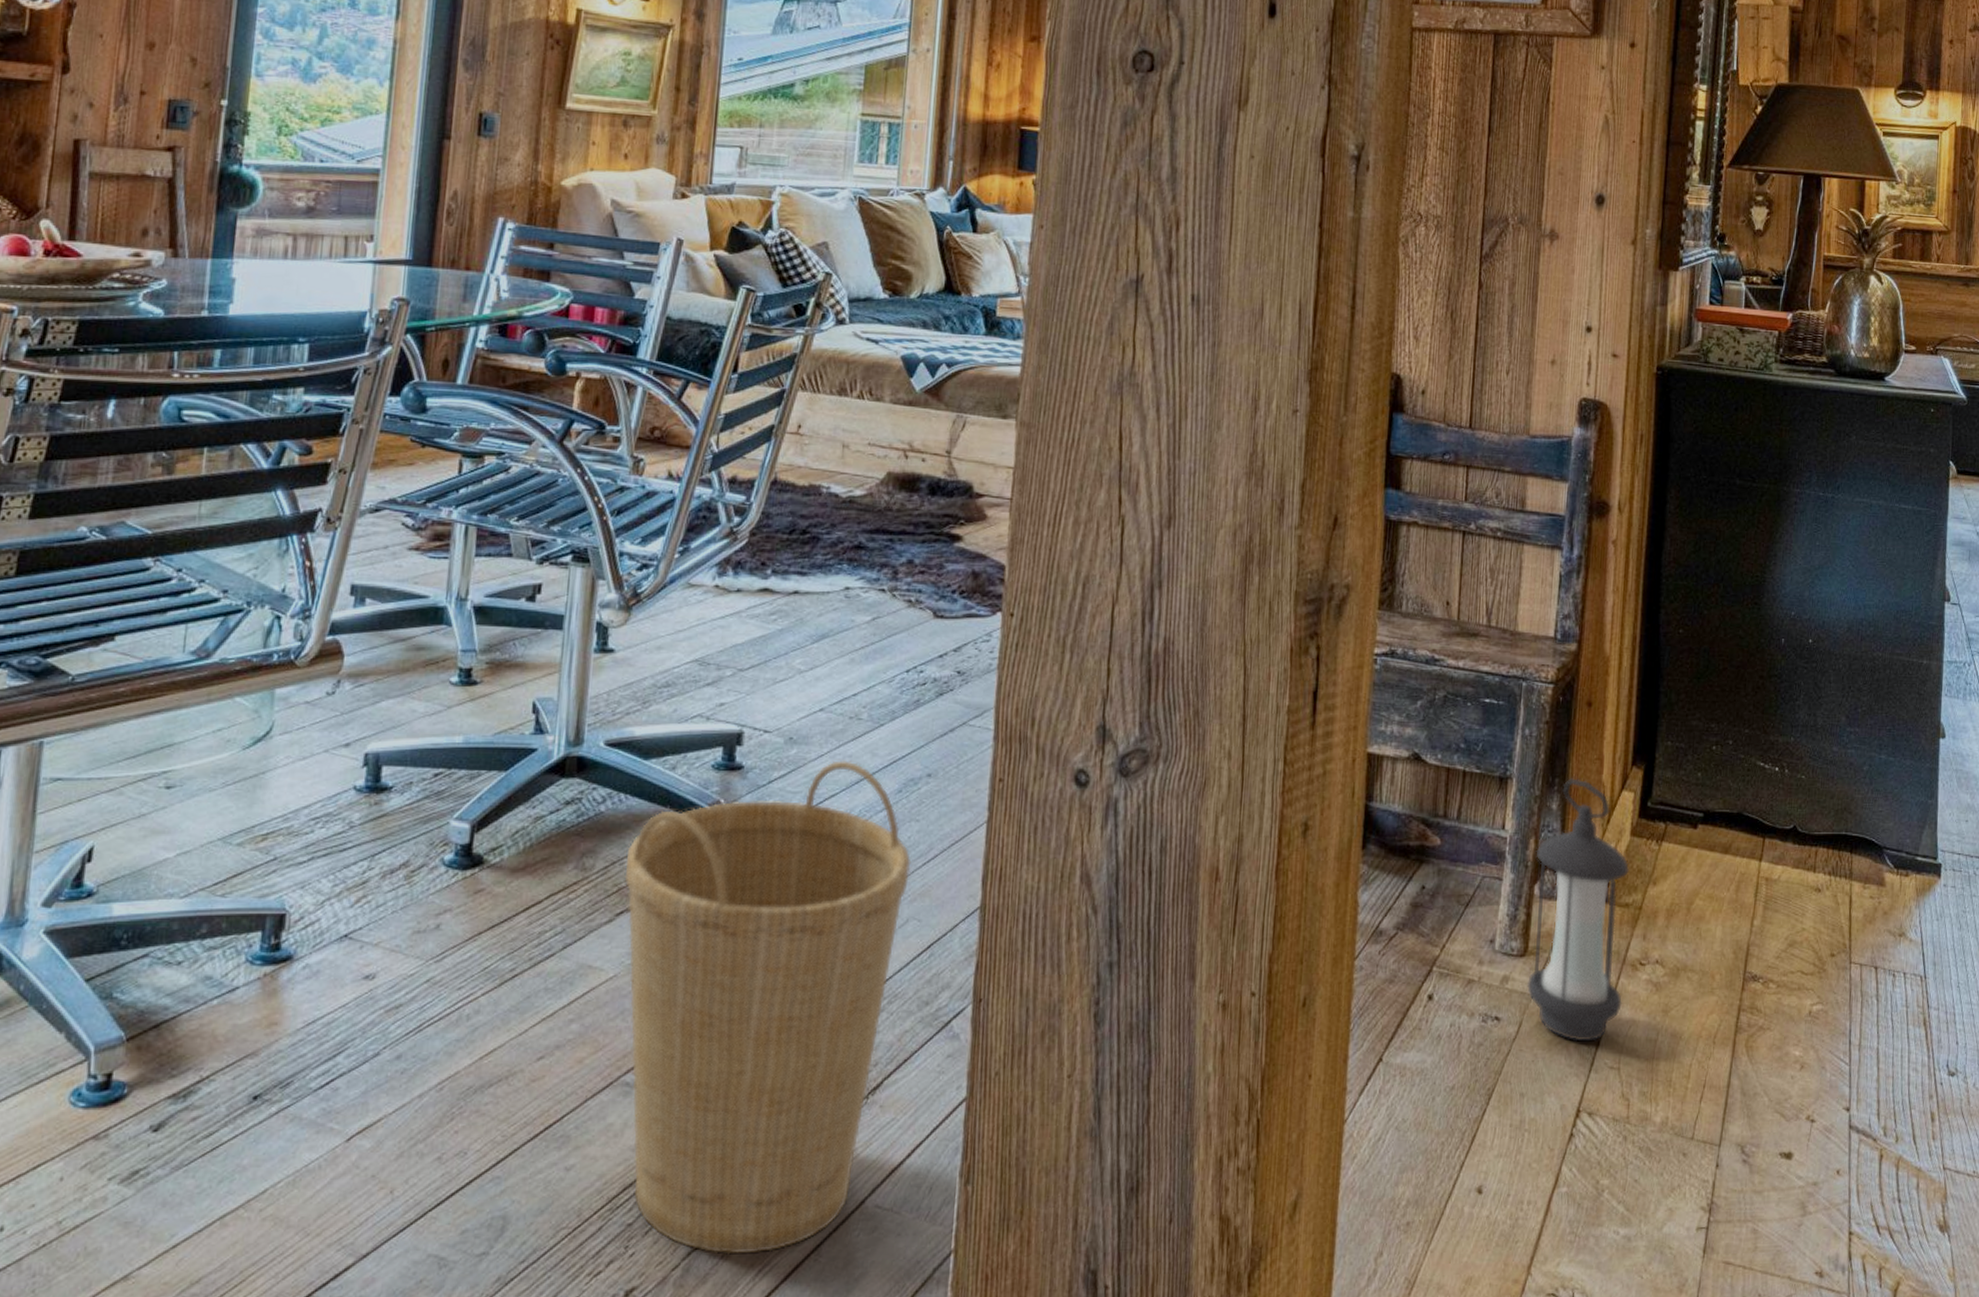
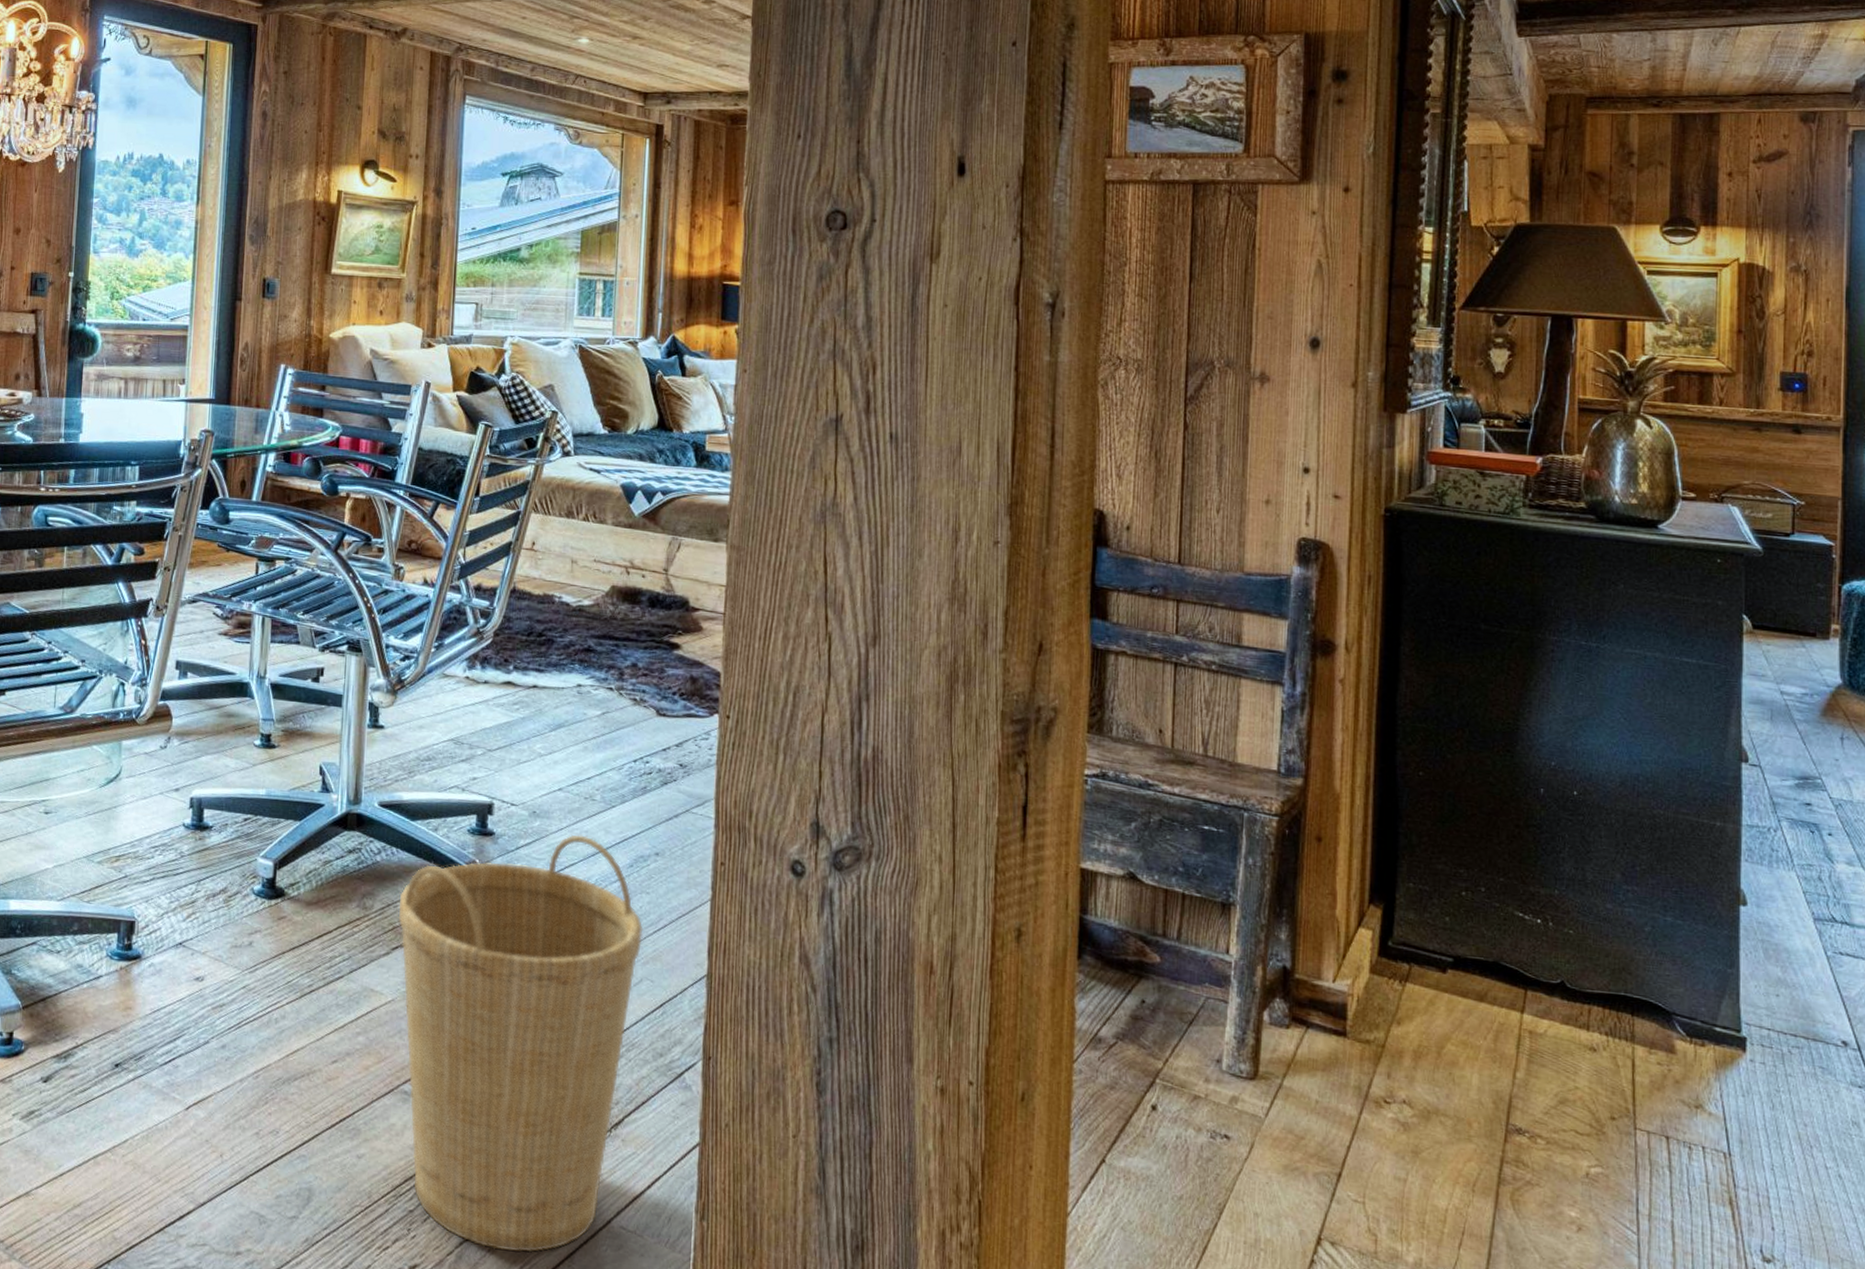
lantern: present [1526,778,1629,1042] -> none [1257,910,1369,1173]

